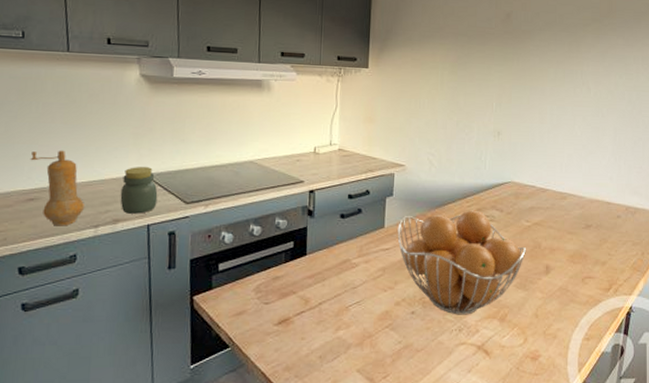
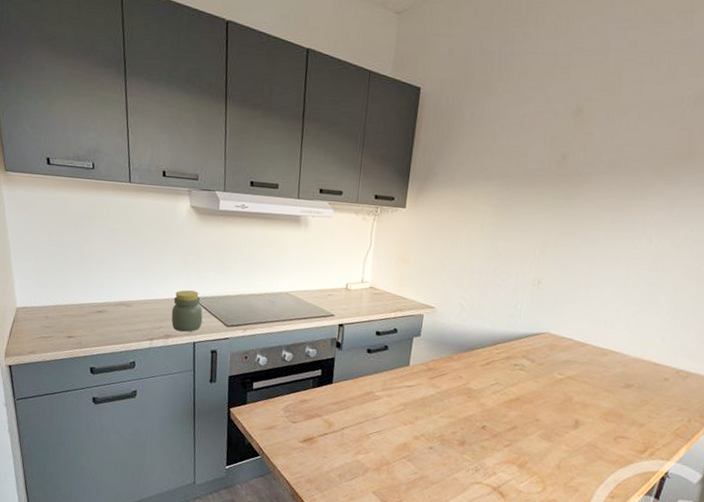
pepper mill: present [30,150,84,226] -> none [99,270,142,337]
fruit basket: present [397,210,527,315] -> none [421,356,556,457]

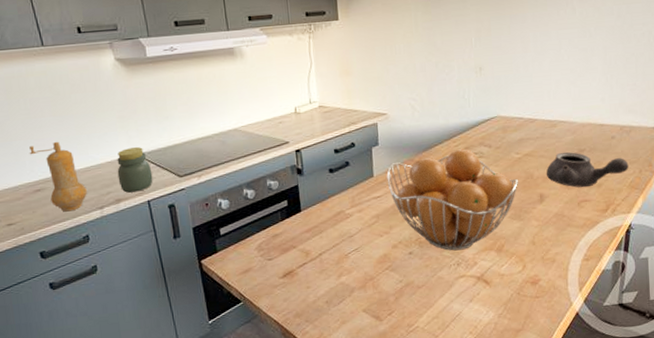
pepper mill: none [99,270,142,337] -> present [29,141,87,212]
fruit basket: none [421,356,556,457] -> present [387,149,519,251]
teapot: none [586,382,678,424] -> present [546,151,629,188]

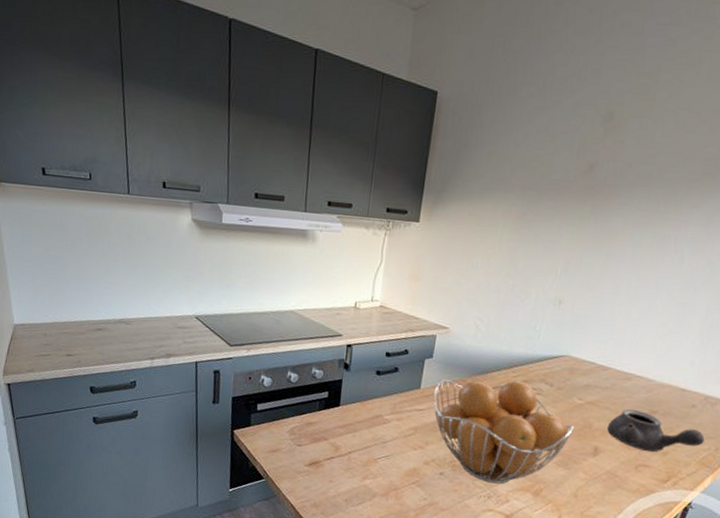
pepper mill: present [29,141,87,212] -> none [97,286,142,356]
jar: present [117,147,153,193] -> none [172,307,206,351]

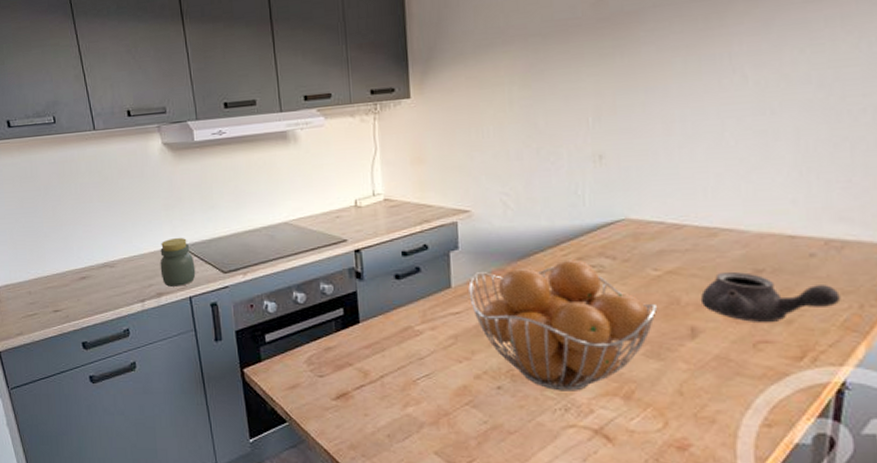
jar: none [172,307,206,351] -> present [160,238,196,287]

